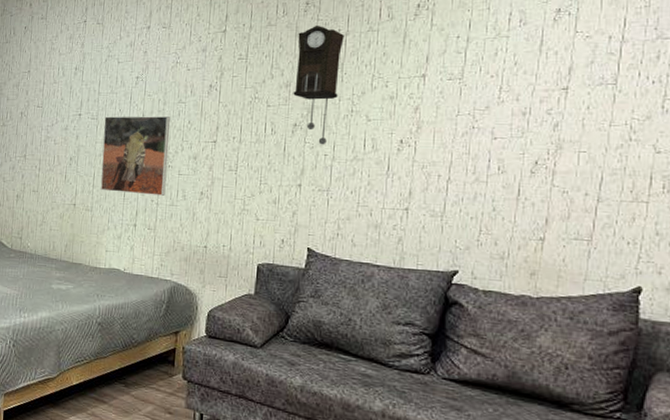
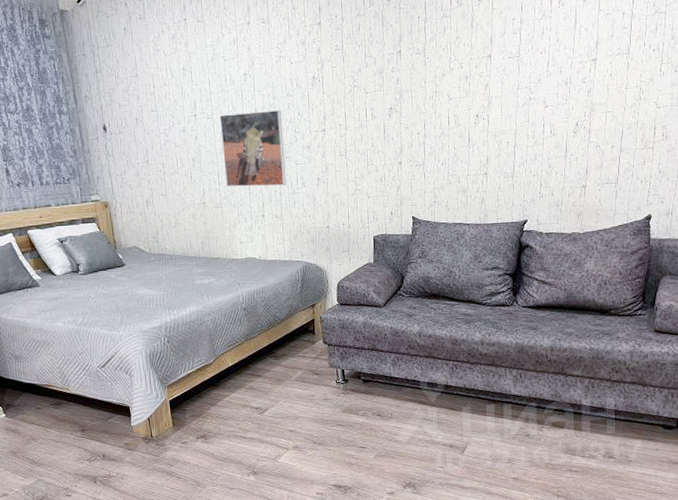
pendulum clock: present [293,26,344,145] -> none [384,14,423,125]

